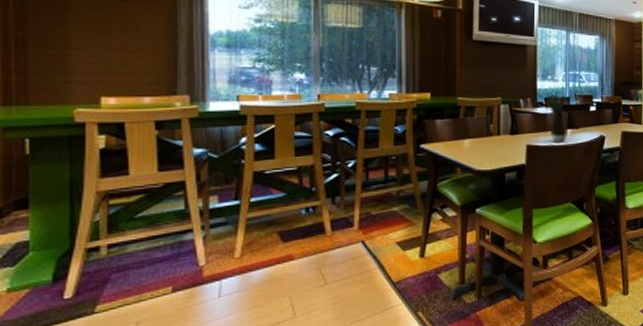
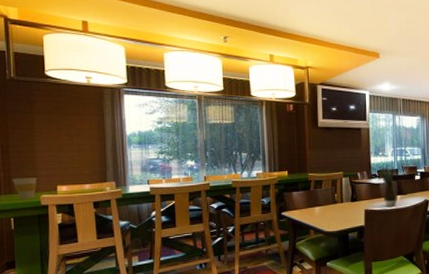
cup: none [31,83,70,113] -> present [13,178,37,199]

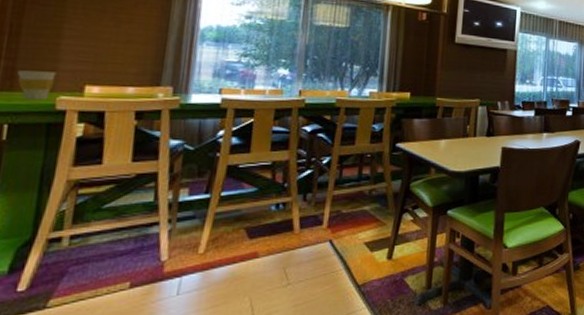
vase: present [378,166,398,207] -> none [523,96,543,146]

